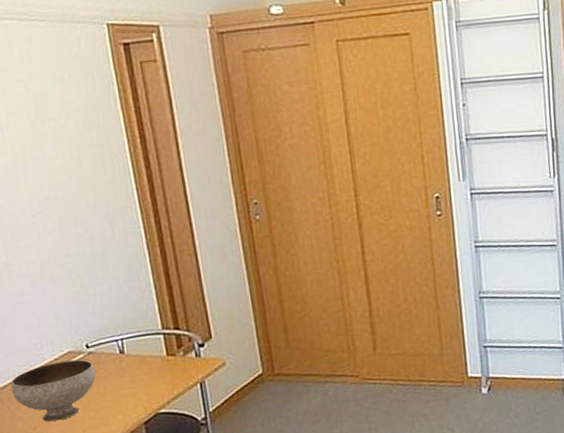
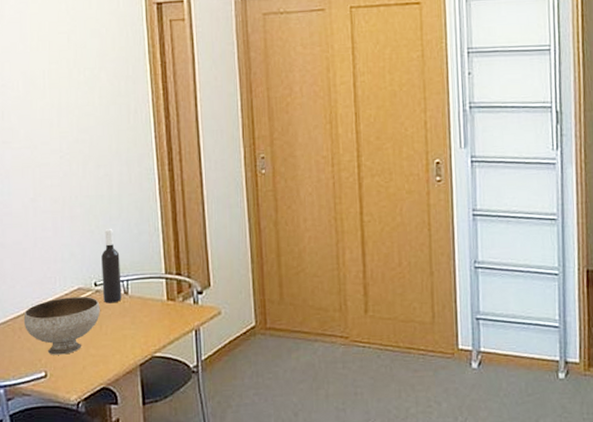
wine bottle: none [90,288,118,365] -> present [101,229,122,303]

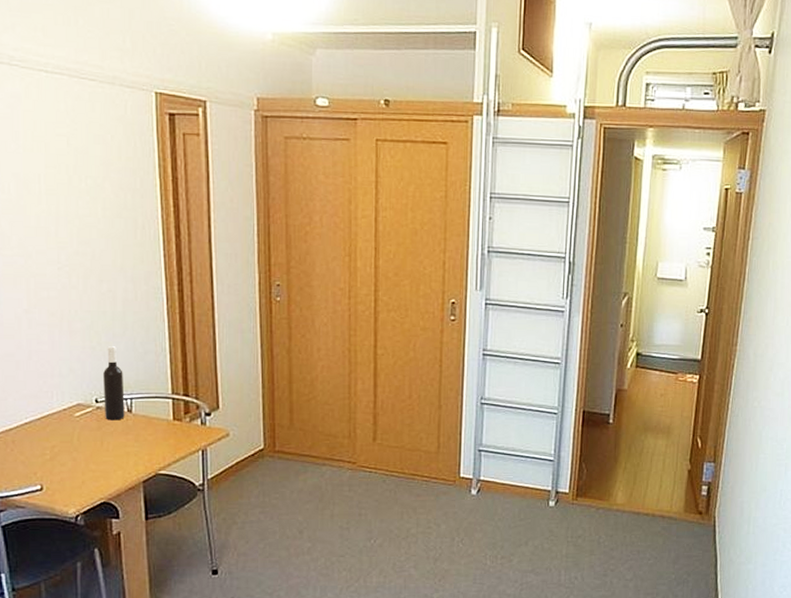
bowl: present [23,297,100,355] -> none [16,413,101,469]

